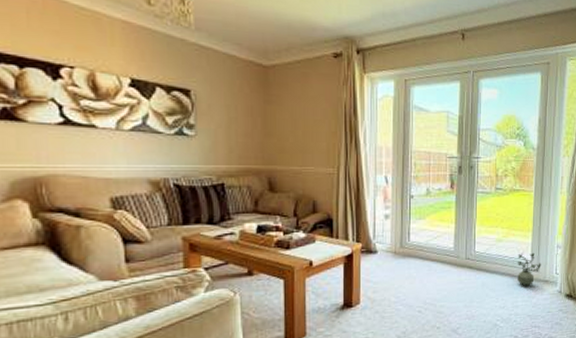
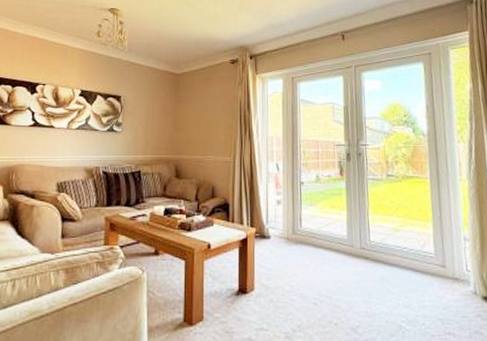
potted plant: present [518,252,541,287] -> none [418,244,448,284]

